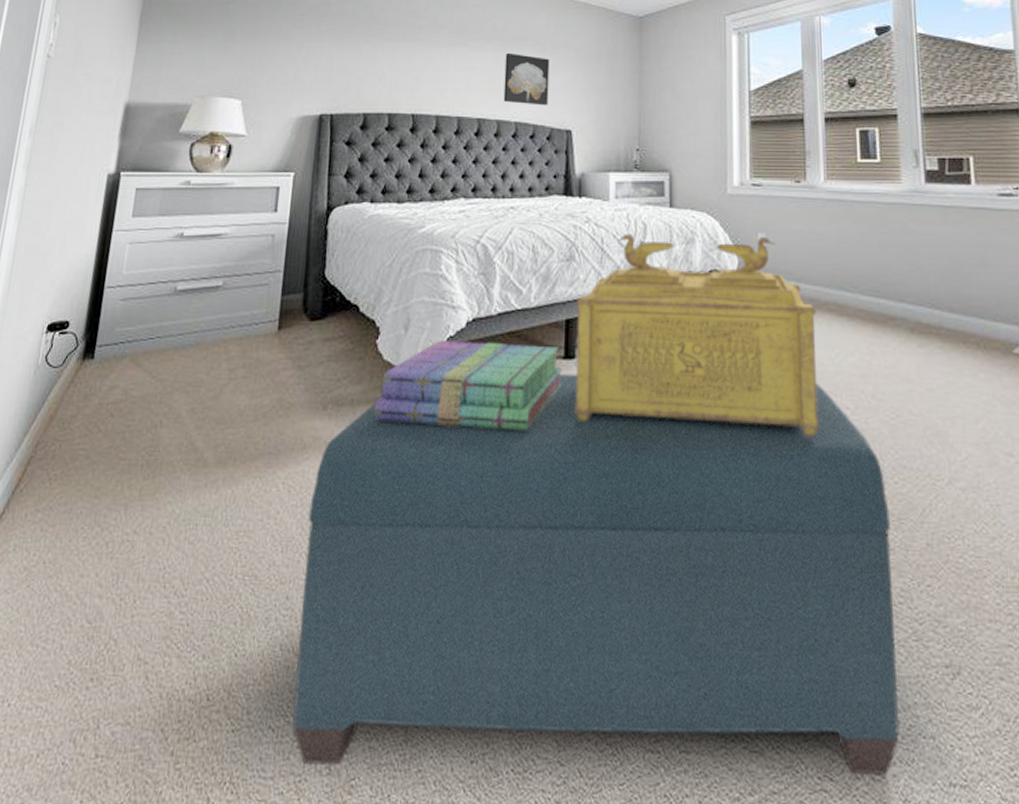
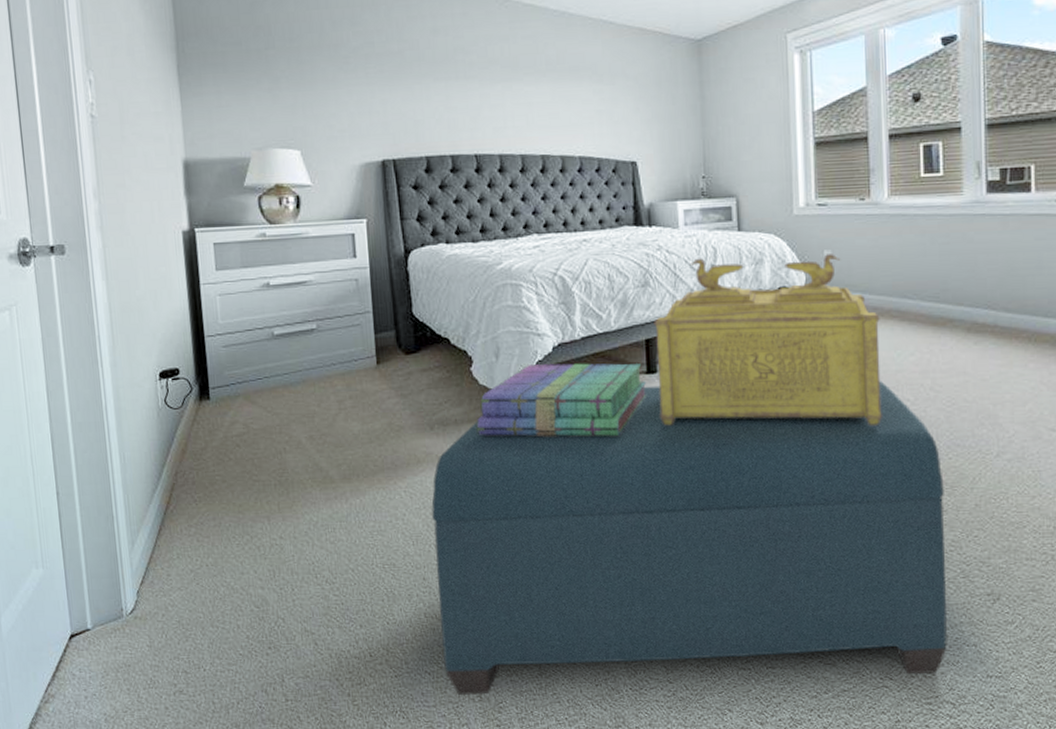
wall art: present [503,52,550,106] -> none [562,85,611,139]

